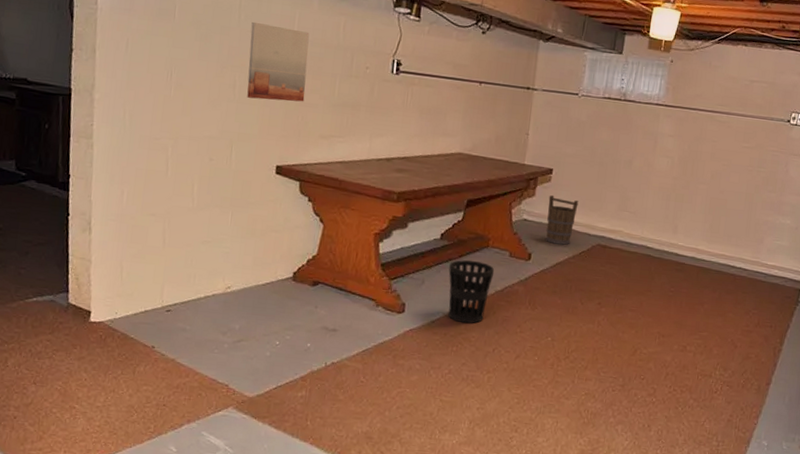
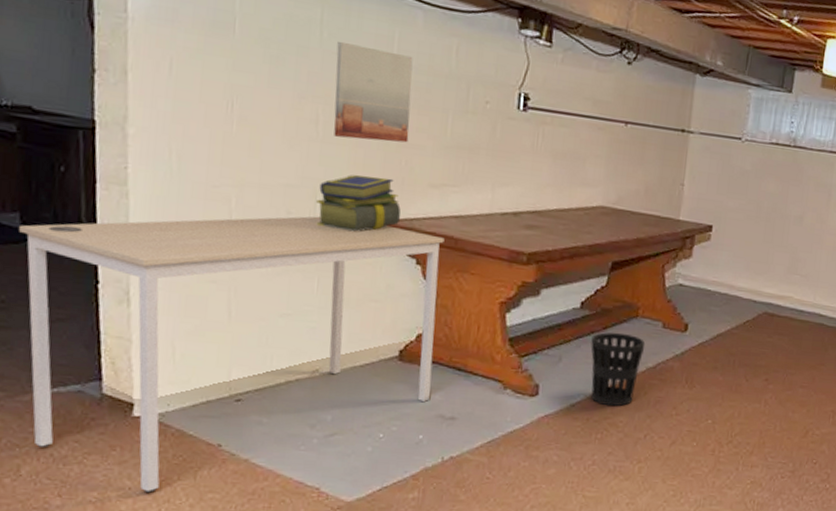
desk: none [14,162,331,384] -> present [19,216,445,493]
stack of books: none [231,128,297,175] -> present [316,174,401,232]
bucket: present [546,195,579,245] -> none [705,256,743,314]

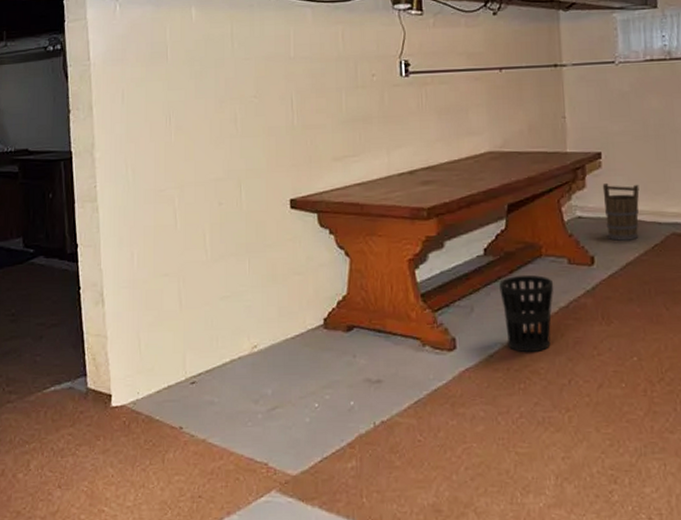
desk: present [19,216,445,493] -> none [23,202,357,479]
stack of books: present [316,174,401,232] -> none [241,159,312,213]
wall art: present [334,41,413,143] -> none [246,48,311,130]
bucket: none [705,256,743,314] -> present [602,184,640,241]

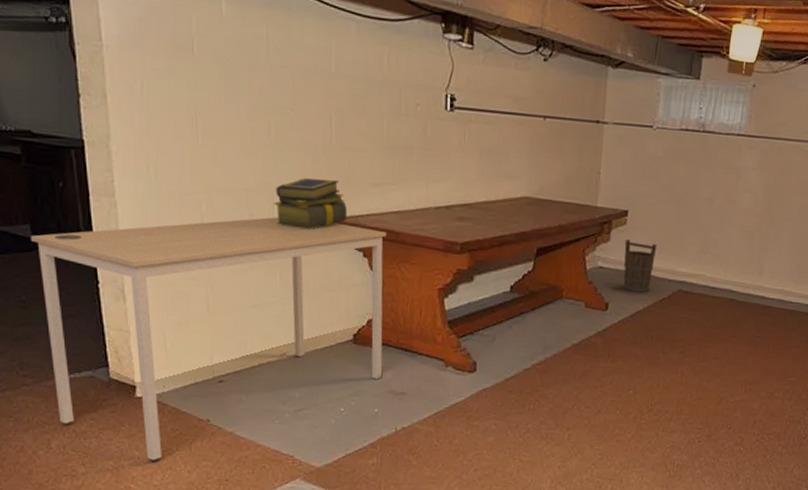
desk: none [23,202,357,479] -> present [31,217,387,461]
stack of books: none [241,159,312,213] -> present [274,177,348,230]
wastebasket: present [499,274,554,353] -> none [521,313,570,380]

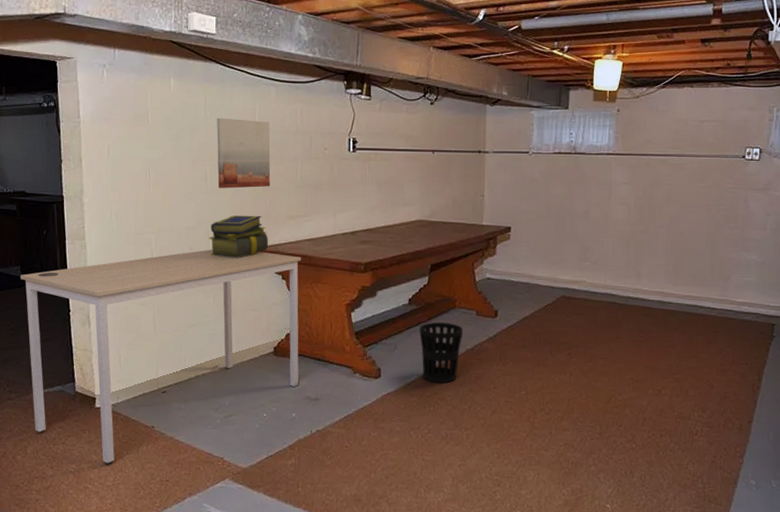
wall art: none [282,55,350,146] -> present [216,117,271,189]
wastebasket: none [521,313,570,380] -> present [419,322,464,384]
bucket: present [623,240,657,293] -> none [509,253,539,300]

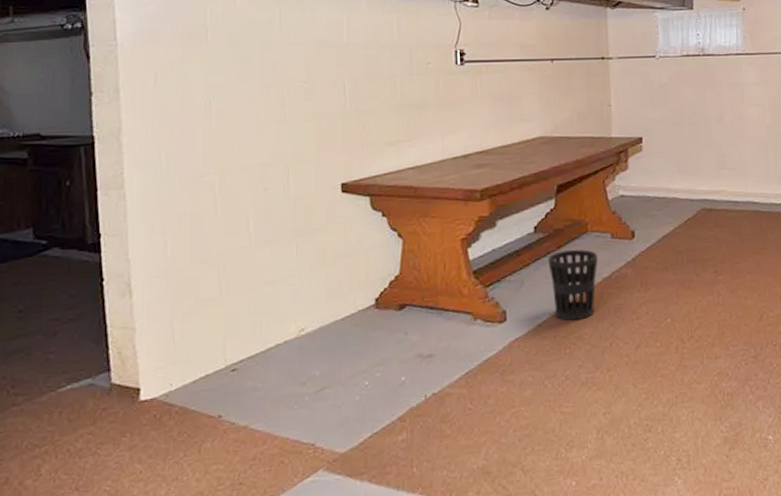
desk: present [20,249,301,464] -> none [33,186,408,474]
stack of books: present [209,215,269,258] -> none [289,143,365,197]
wall art: present [216,117,271,189] -> none [295,33,364,115]

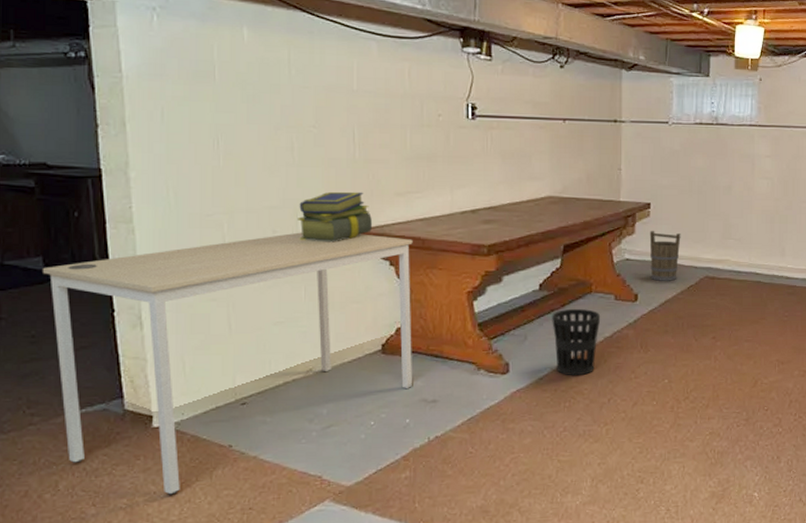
desk: none [33,186,408,474] -> present [43,232,413,495]
stack of books: none [289,143,365,197] -> present [298,191,373,243]
bucket: none [643,165,675,216] -> present [649,231,681,281]

